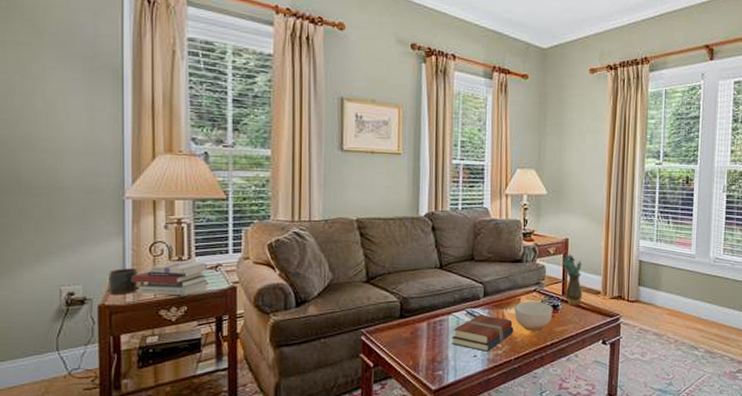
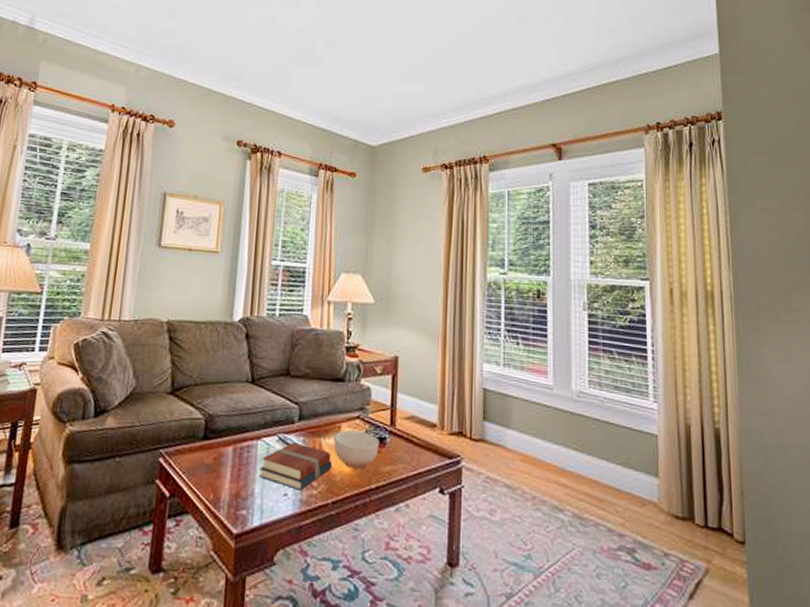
vase: present [562,253,583,306] -> none [390,373,415,441]

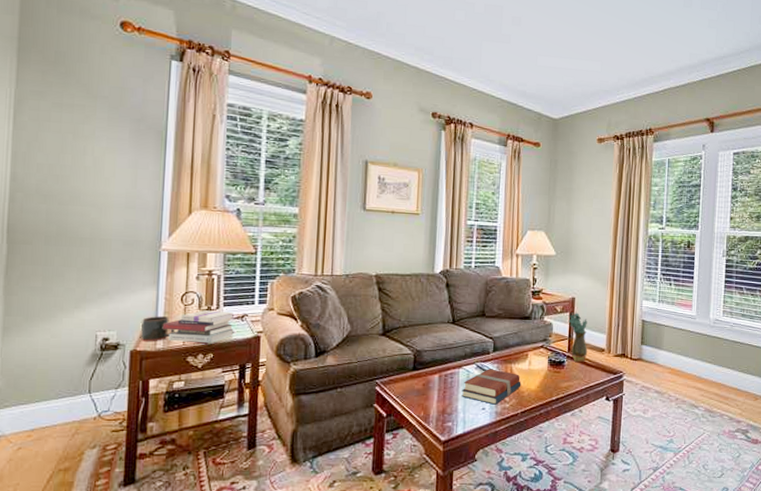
bowl: present [333,430,379,469] -> none [521,357,559,386]
vase: none [390,373,415,441] -> present [568,311,588,363]

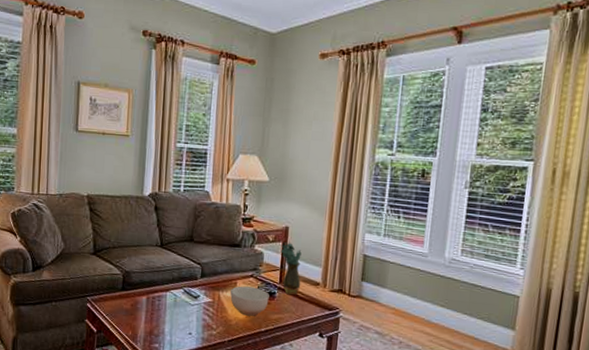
books: present [461,369,521,405] -> none [168,294,229,331]
bowl: none [521,357,559,386] -> present [230,286,269,316]

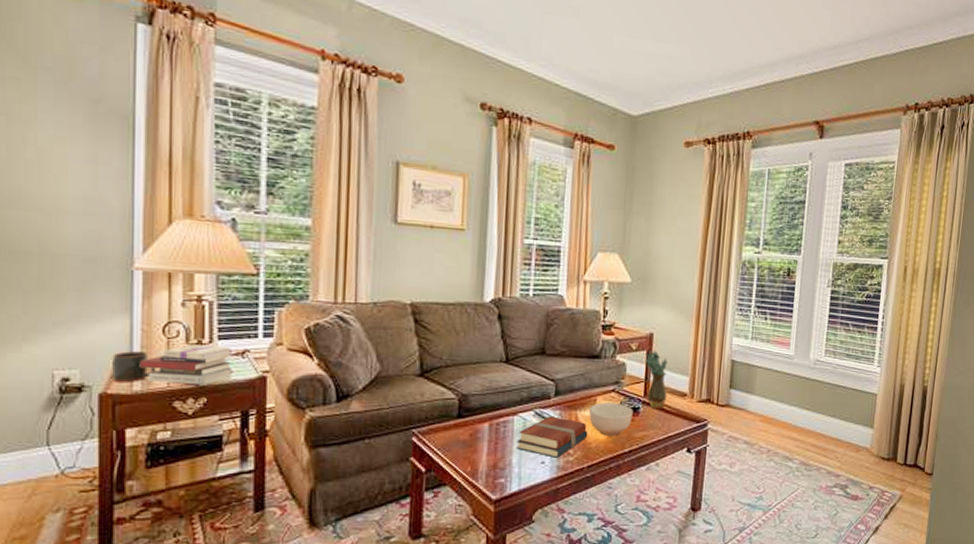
books: none [168,294,229,331] -> present [516,416,588,458]

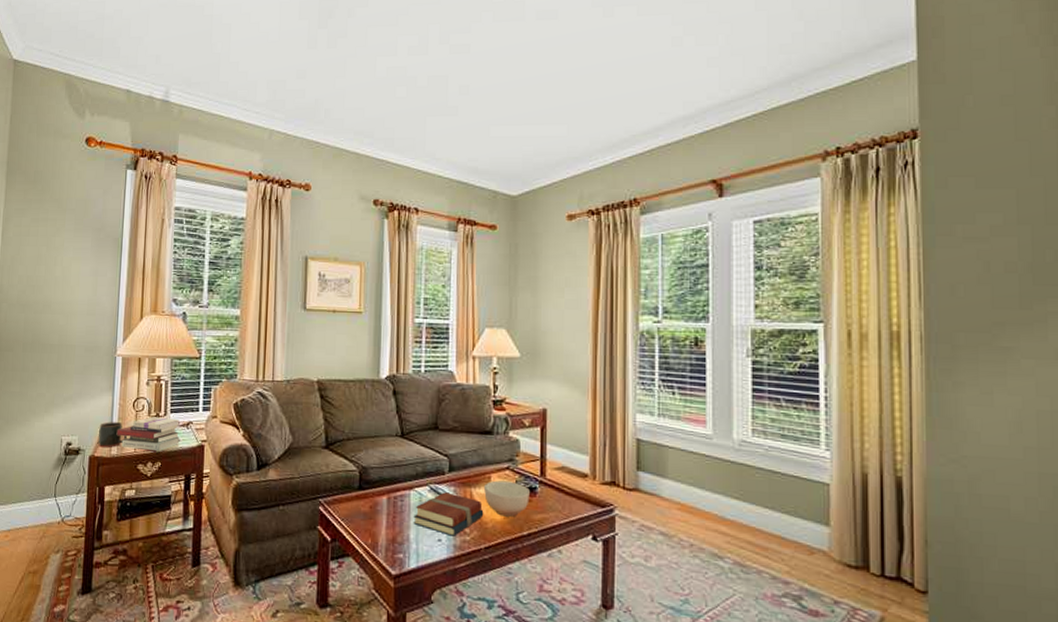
vase: present [645,349,667,409] -> none [539,425,566,490]

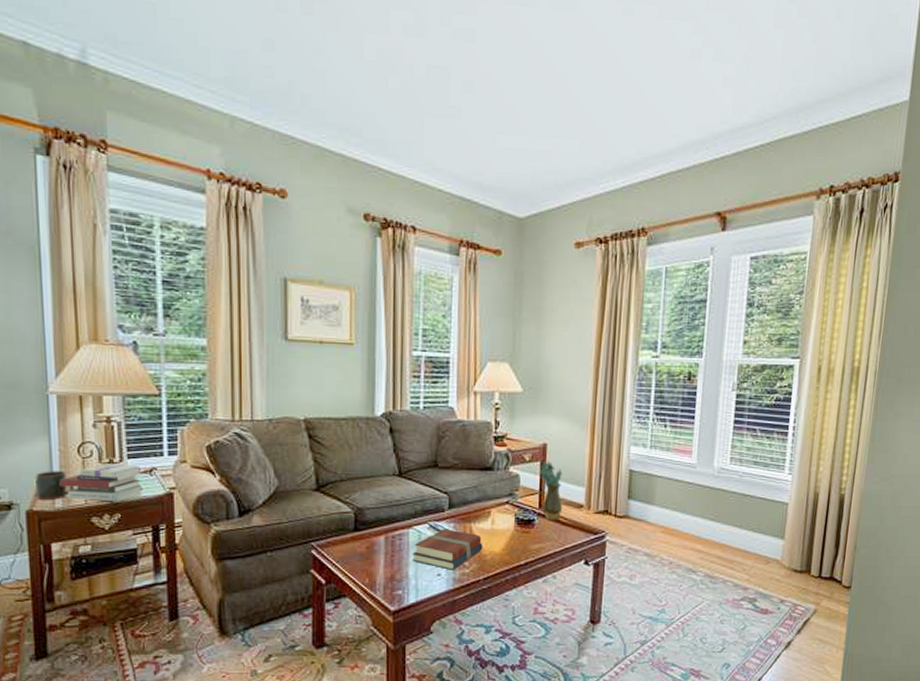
bowl: present [483,480,530,517] -> none [483,515,528,548]
vase: none [539,425,566,490] -> present [539,460,563,521]

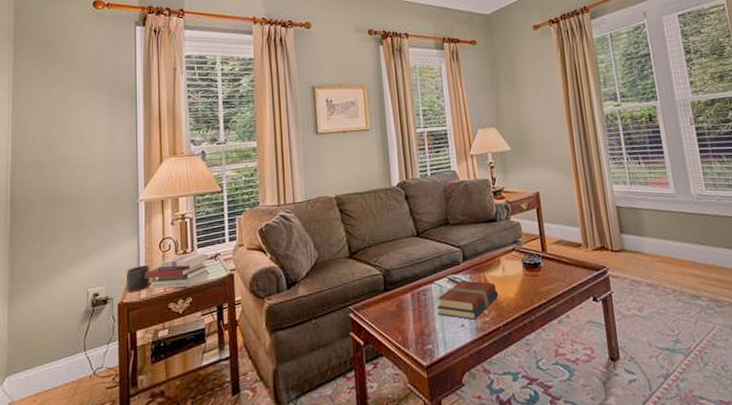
vase: present [539,460,563,521] -> none [535,207,564,262]

